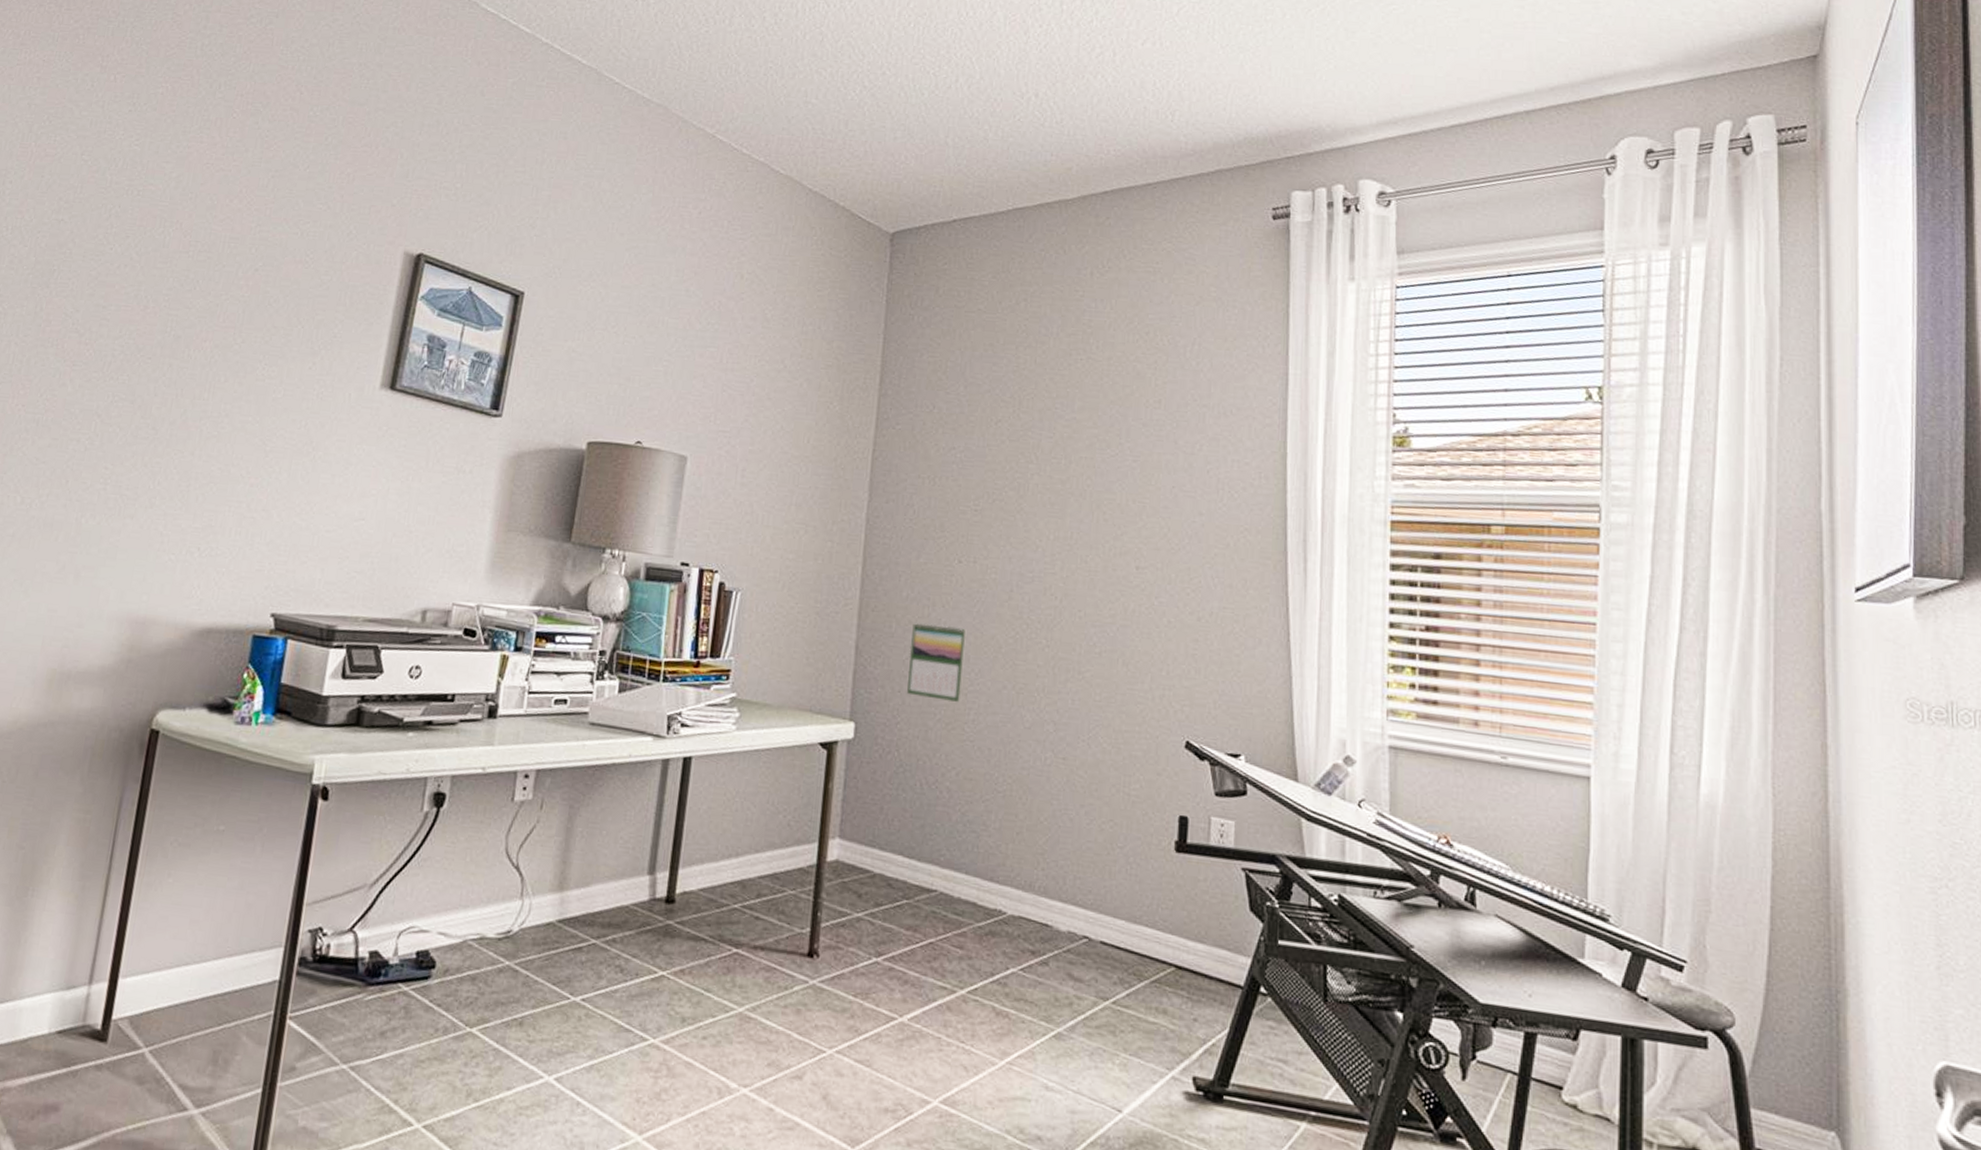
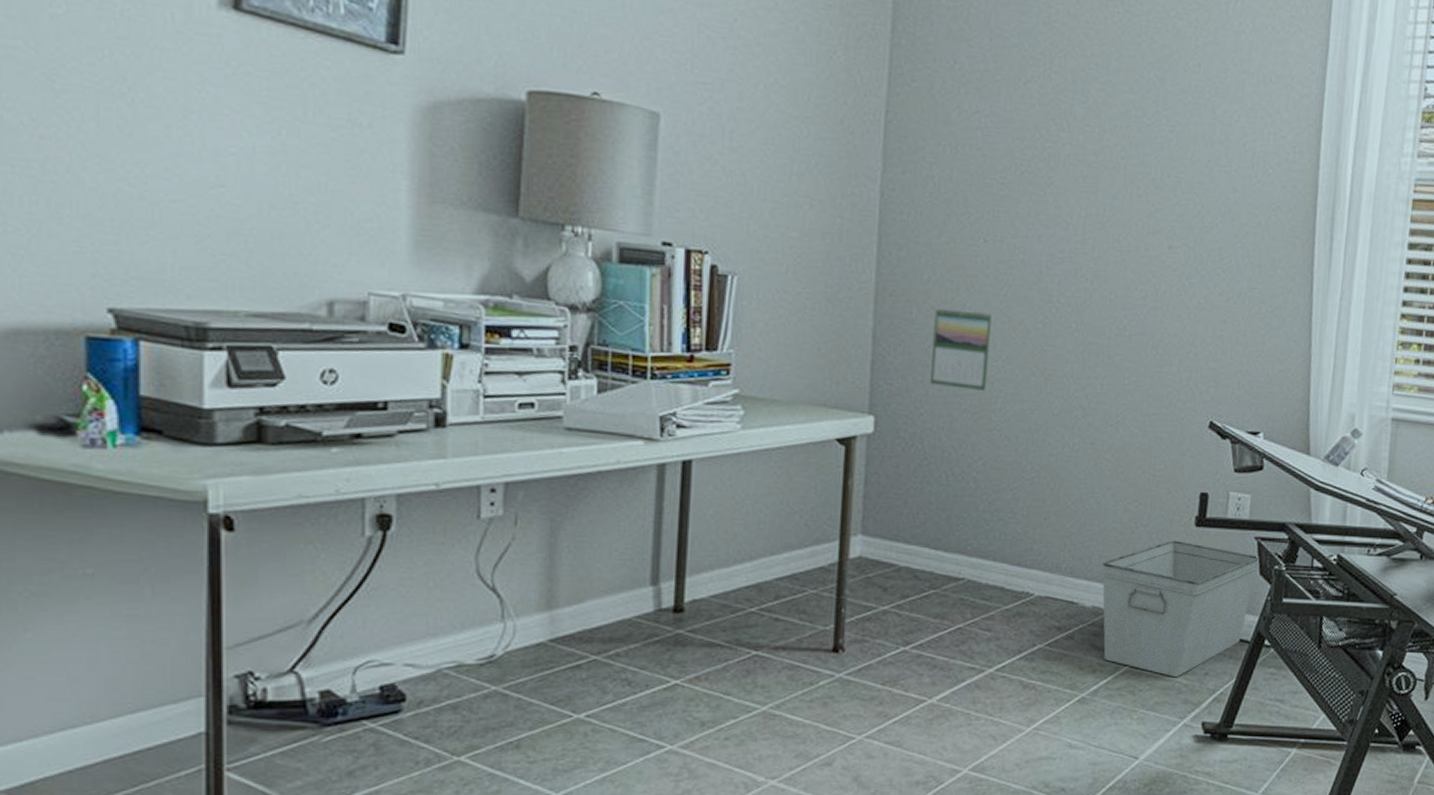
storage bin: none [1076,865,1249,1020] -> present [1101,540,1260,677]

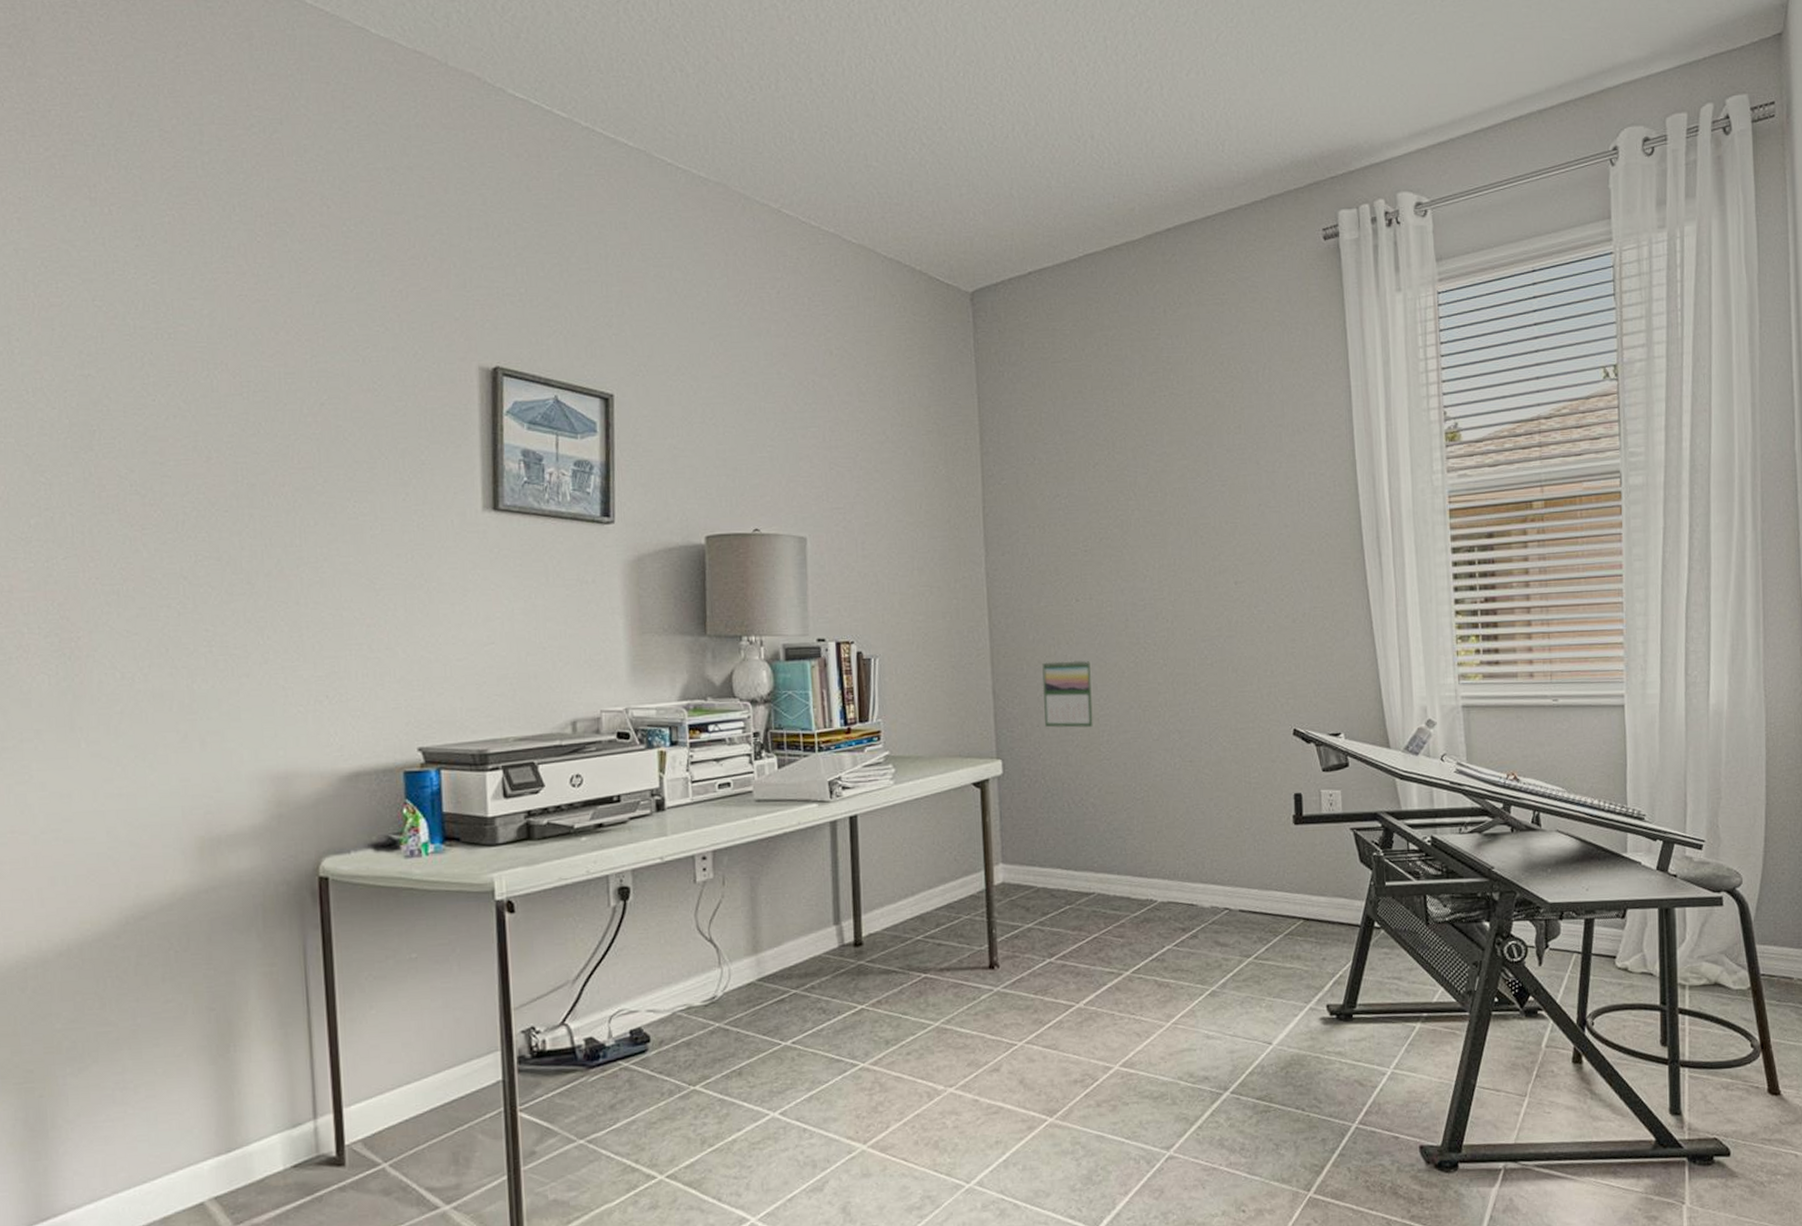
storage bin: present [1101,540,1260,677] -> none [1214,839,1358,965]

